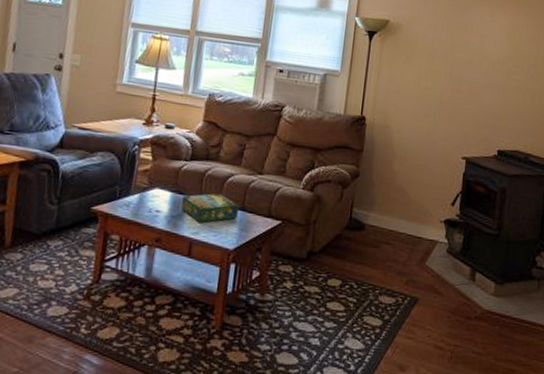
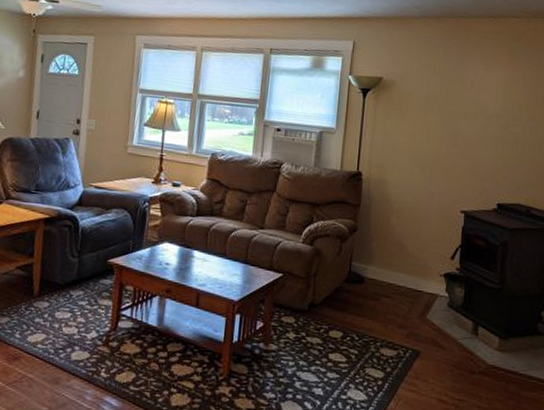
board game: present [181,192,239,223] -> none [188,246,242,276]

